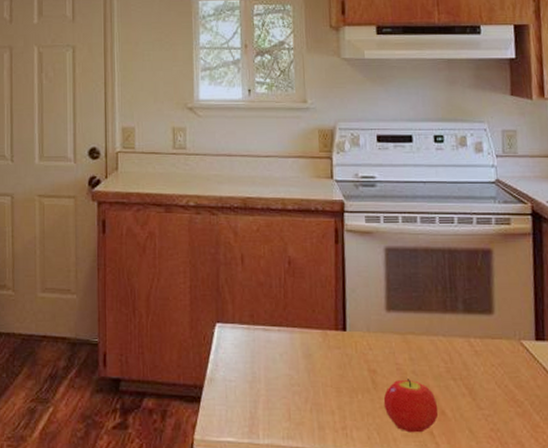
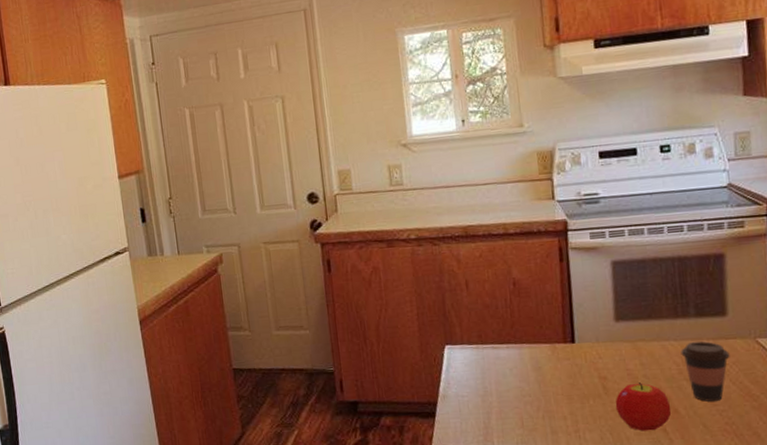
coffee cup: none [449,340,496,404] -> present [680,341,730,402]

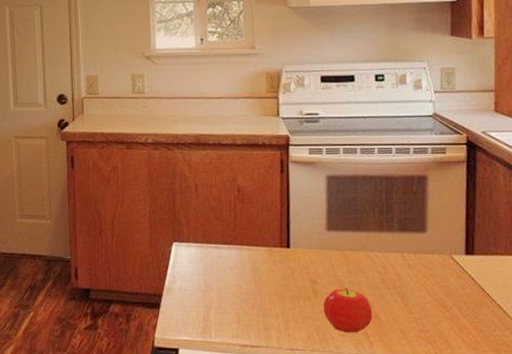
coffee cup: present [680,341,730,402] -> none [384,254,427,309]

